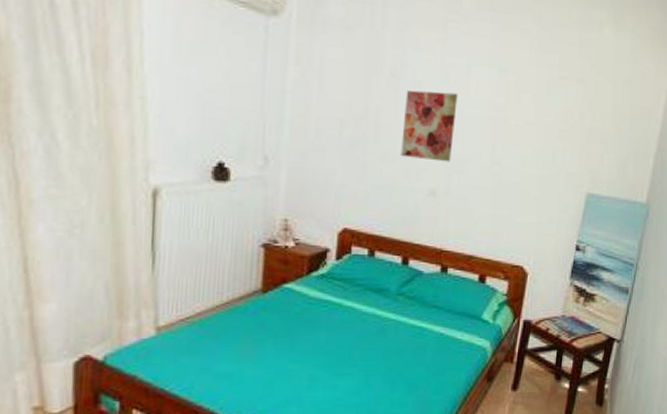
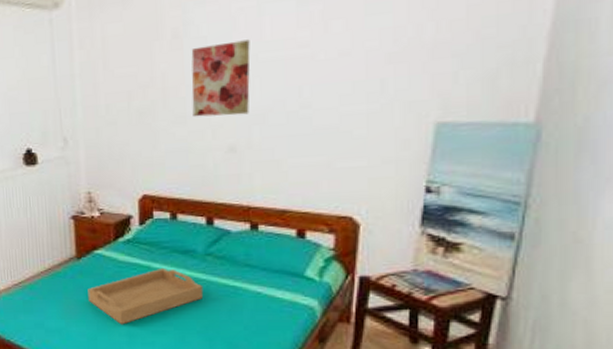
serving tray: none [269,306,392,368] -> present [87,267,204,325]

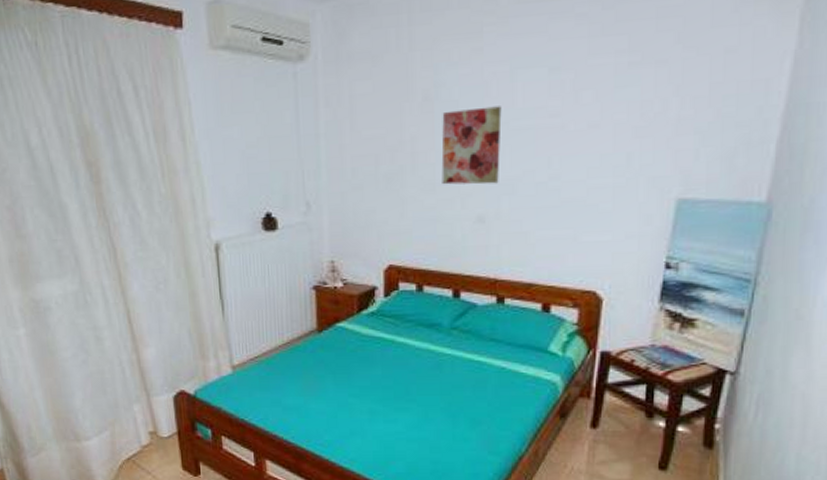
serving tray: present [87,267,204,325] -> none [328,341,448,402]

